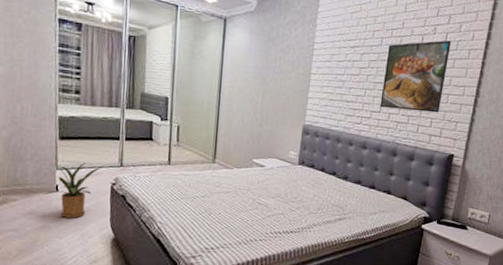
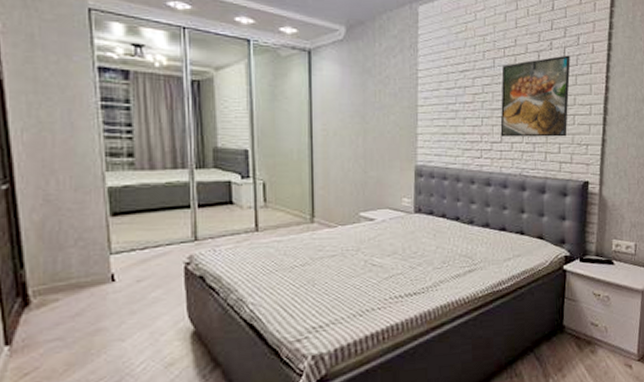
house plant: present [43,163,103,218] -> none [94,242,171,314]

